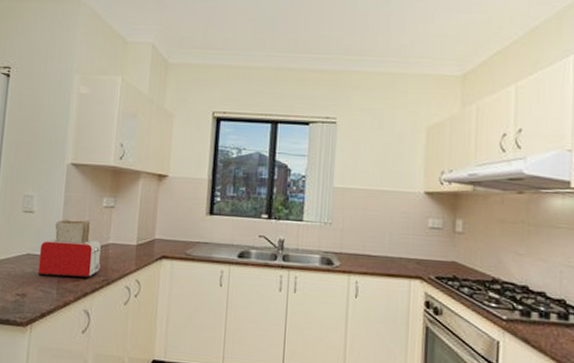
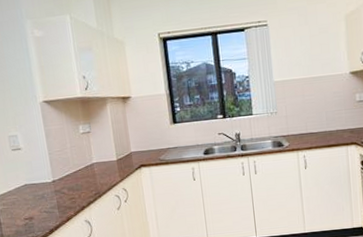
toaster: present [37,219,102,279] -> none [34,148,90,201]

